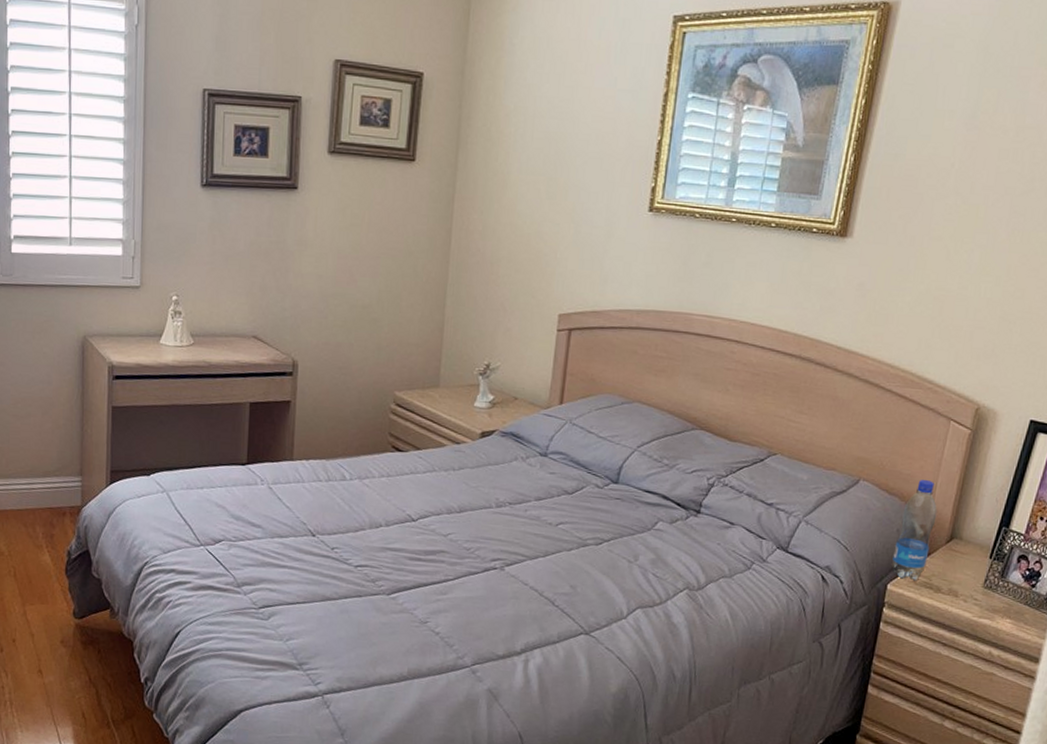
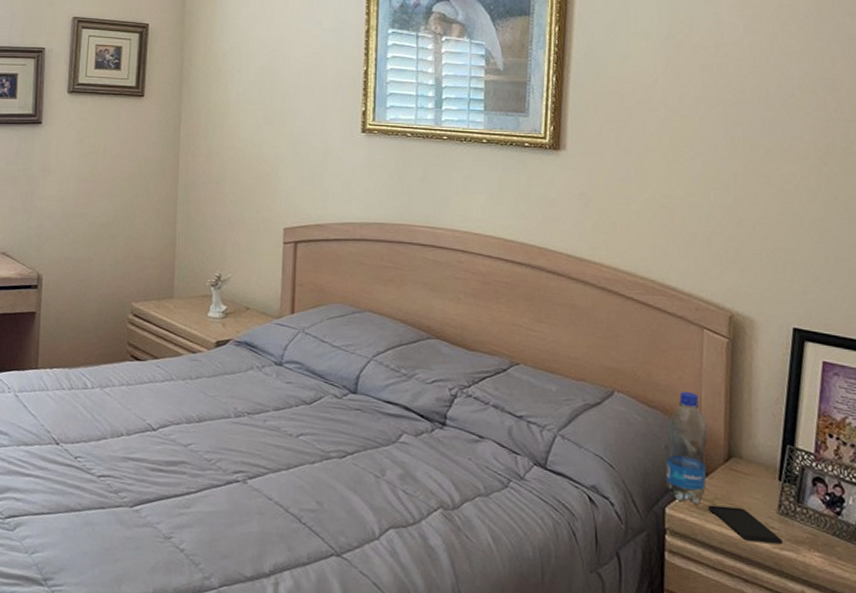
mobile phone: none [924,581,983,614] -> present [707,505,784,545]

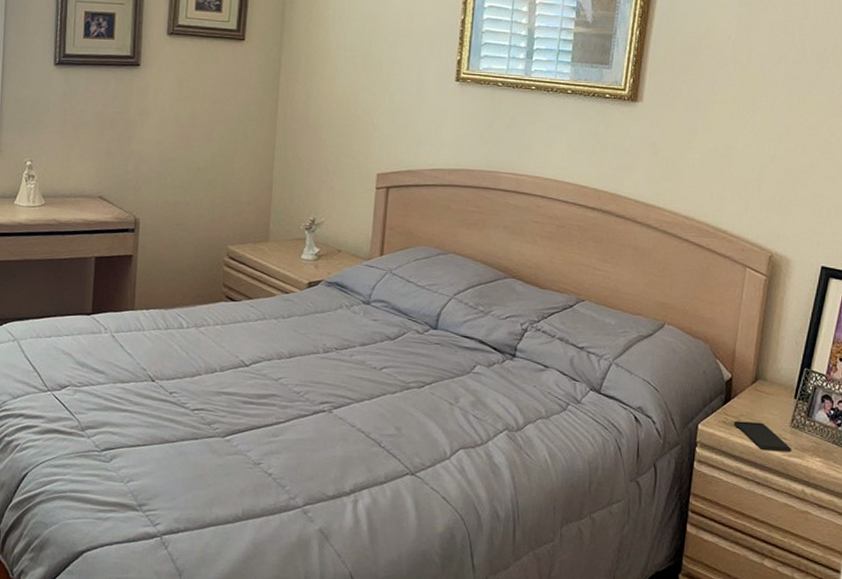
bottle: present [665,392,708,505] -> none [701,324,741,421]

